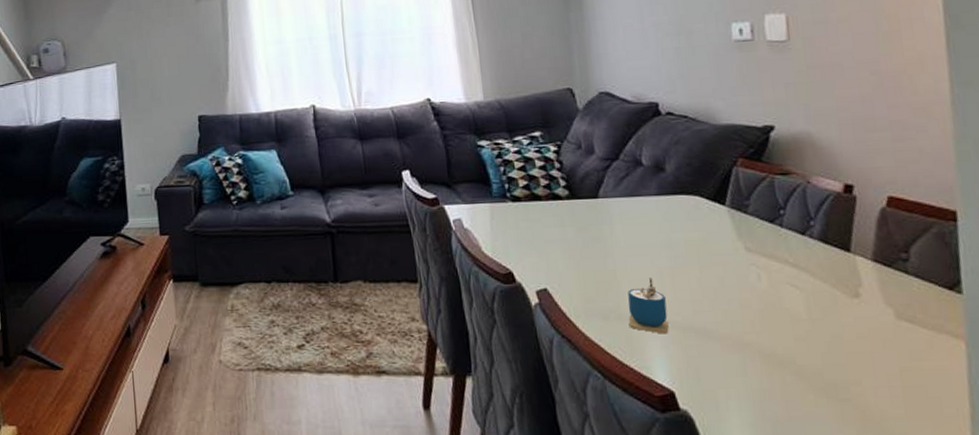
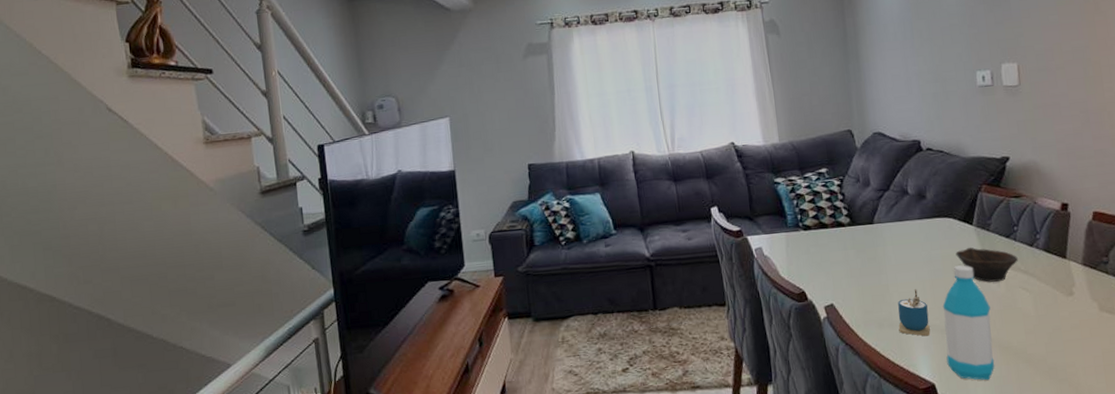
water bottle: none [685,252,754,393] -> present [942,265,995,381]
bowl: none [703,231,786,275] -> present [956,247,1019,282]

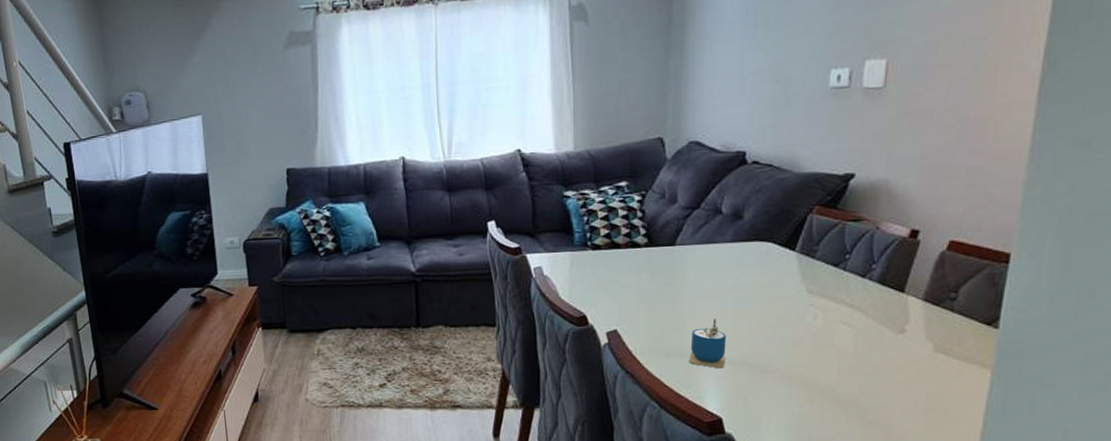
water bottle: present [942,265,995,381] -> none [740,295,801,418]
bowl: present [956,247,1019,282] -> none [769,275,845,315]

